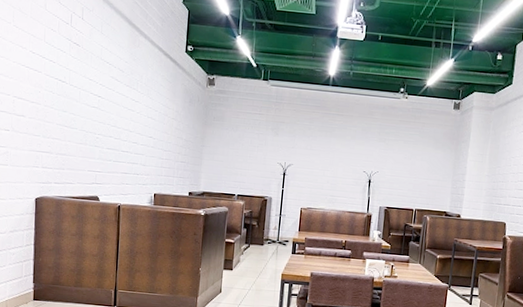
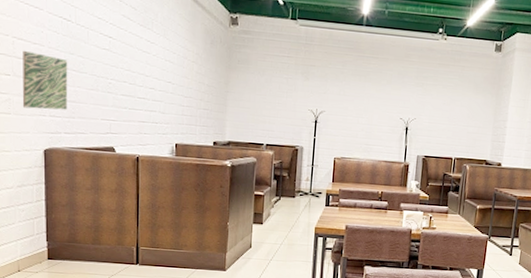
wall art: none [18,108,61,162] -> present [22,50,68,110]

